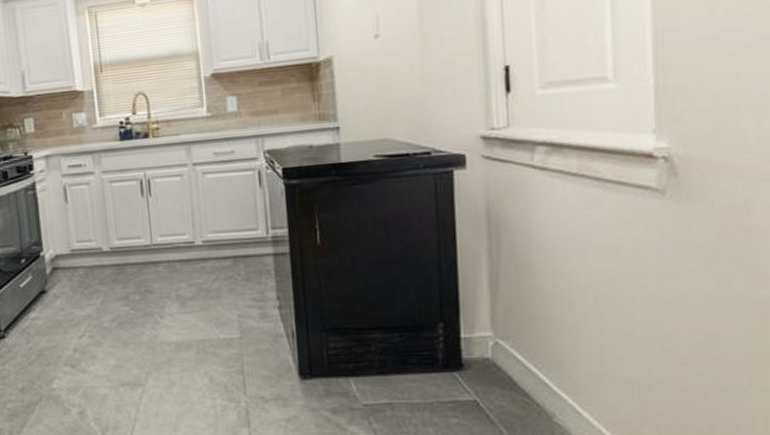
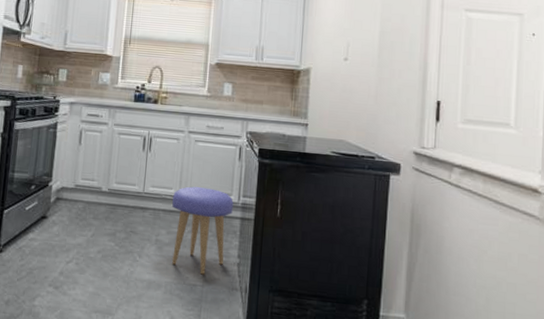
stool: none [187,226,262,326] -> present [172,186,234,275]

